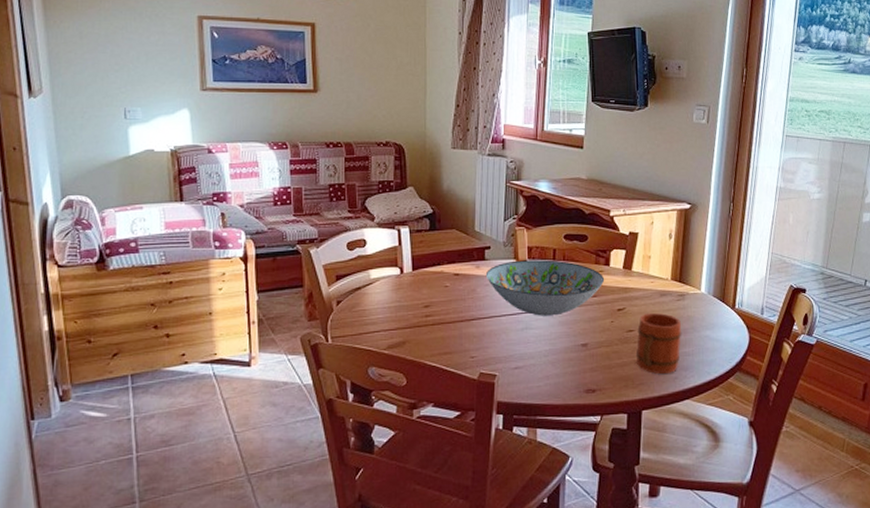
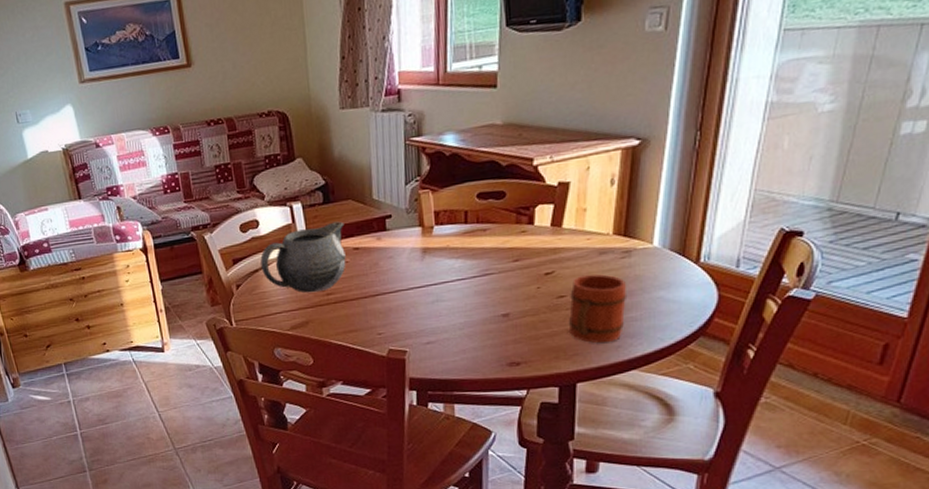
teapot: none [364,248,447,314] -> present [260,221,346,293]
decorative bowl: present [485,260,605,316] -> none [388,223,529,287]

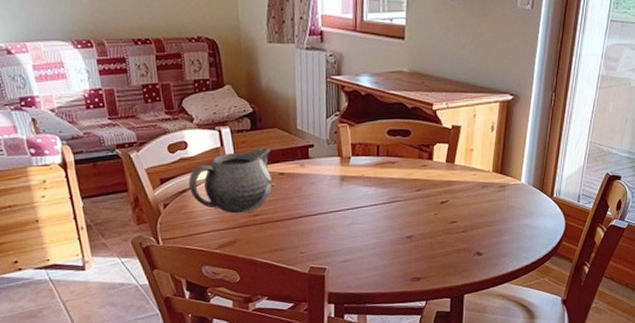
mug: present [568,273,628,343] -> none [458,203,503,261]

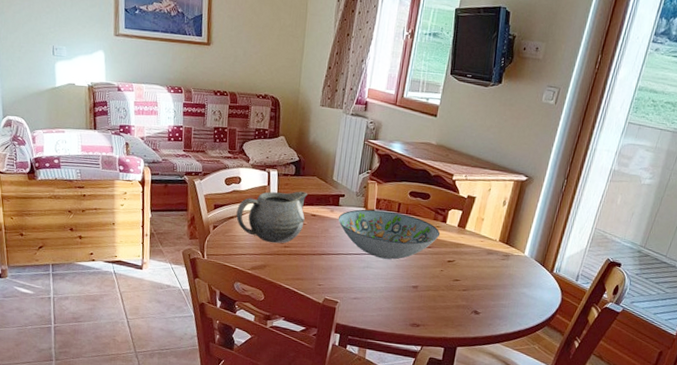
decorative bowl: none [310,156,428,212] -> present [338,209,441,260]

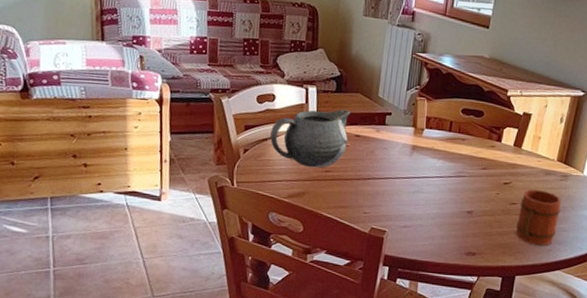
decorative bowl: present [338,209,441,260] -> none [384,128,496,183]
mug: none [458,267,502,320] -> present [515,189,561,245]

